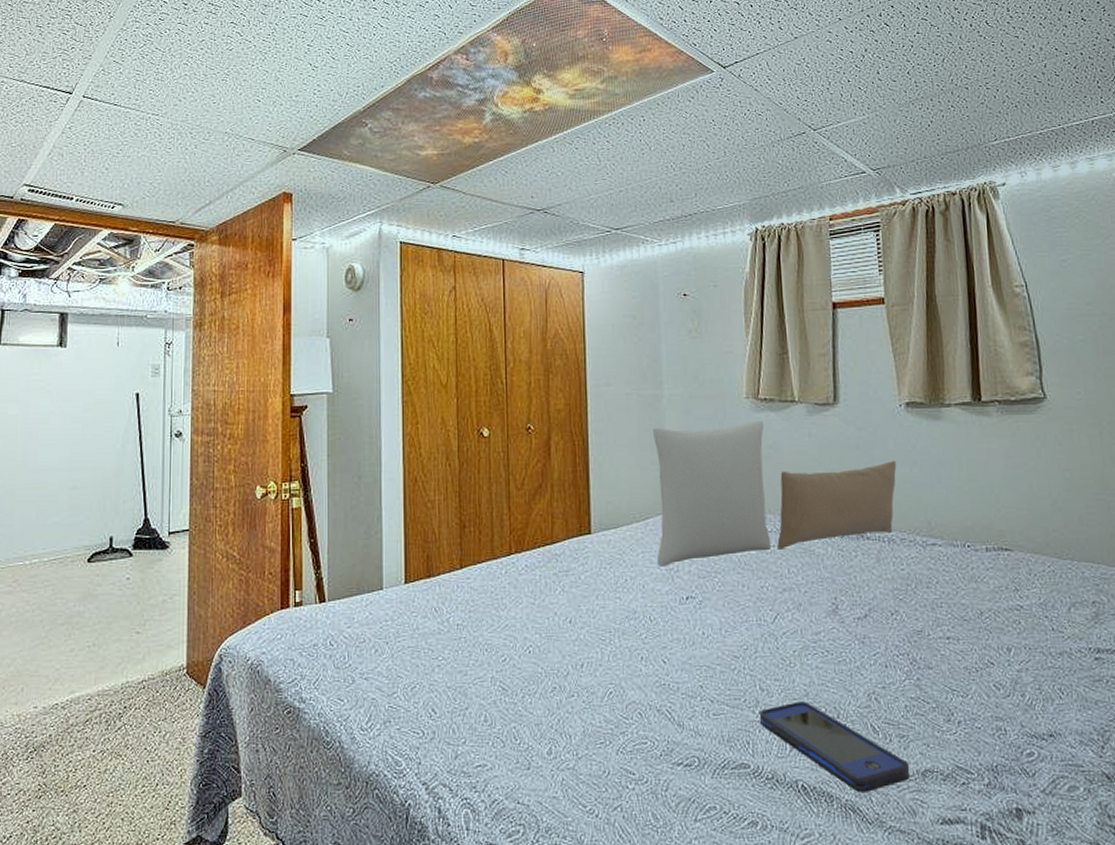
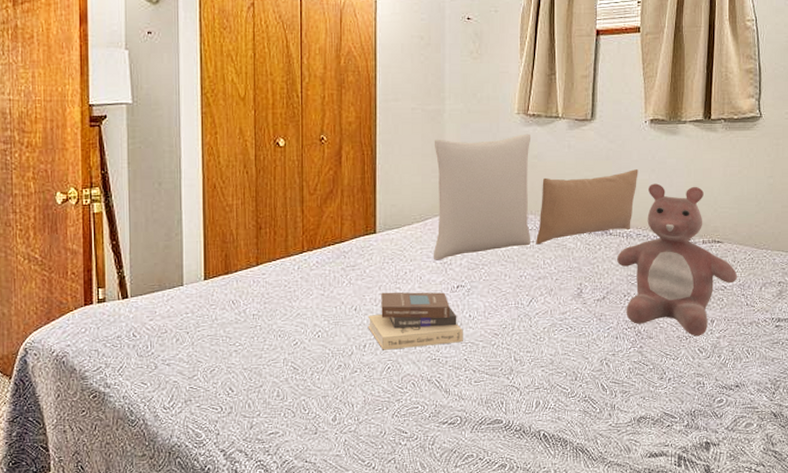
books: none [584,602,697,671] -> present [367,292,463,350]
mobile phone: present [759,701,911,792] -> none [512,368,629,437]
stuffed animal: none [877,478,1037,668] -> present [616,183,738,337]

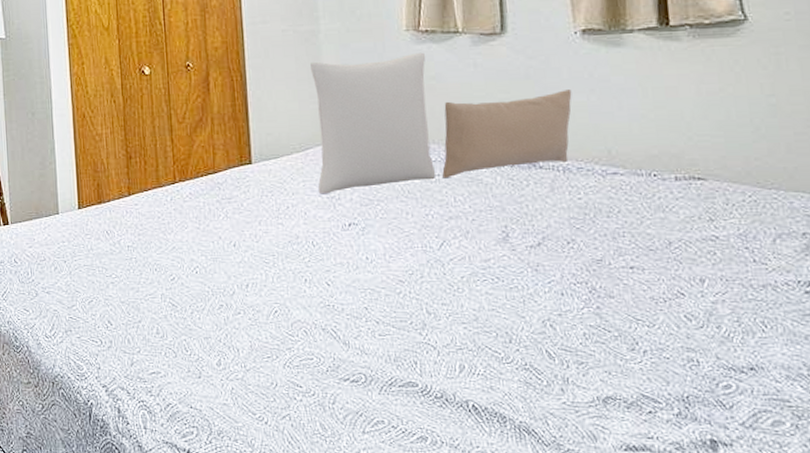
books: present [367,292,463,350] -> none [248,228,361,292]
stuffed animal: present [616,183,738,337] -> none [551,106,735,299]

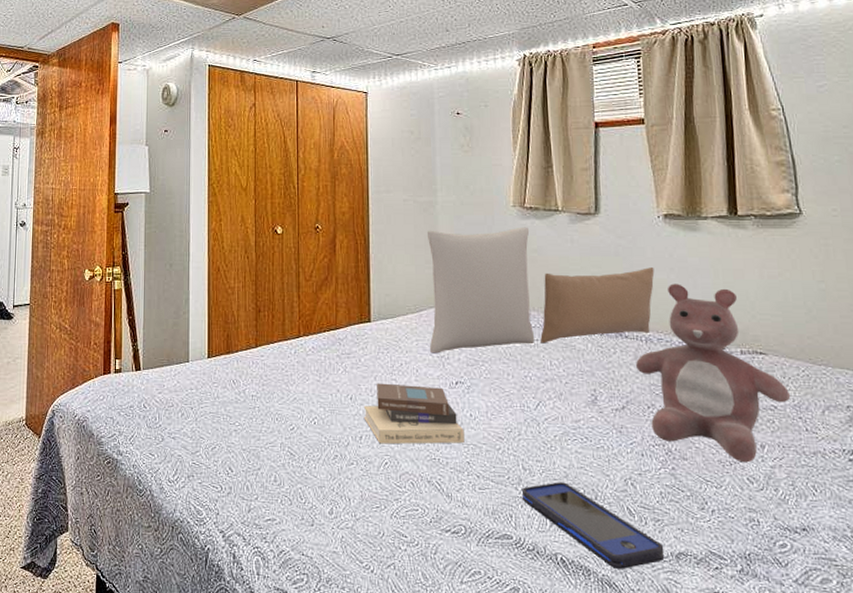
books: none [248,228,361,292] -> present [363,383,465,444]
mobile phone: none [426,325,590,415] -> present [521,482,665,569]
stuffed animal: none [551,106,735,299] -> present [635,283,791,463]

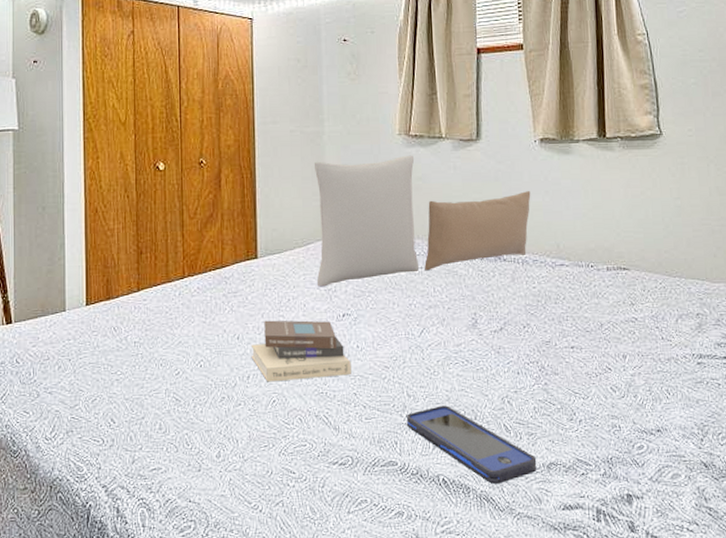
stuffed animal: present [635,283,791,463] -> none [512,206,650,373]

